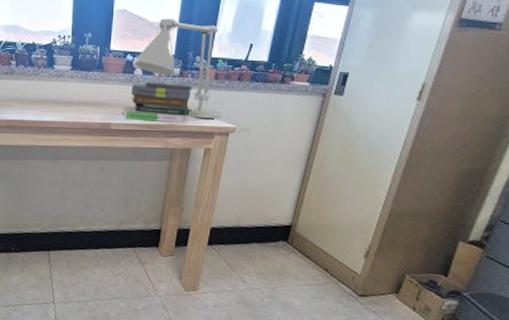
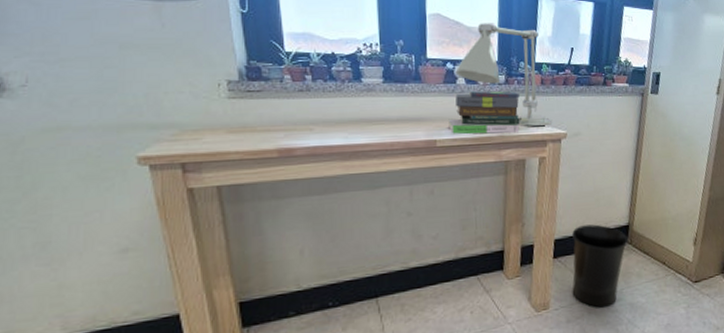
waste bin: none [223,218,288,301] -> present [572,224,628,308]

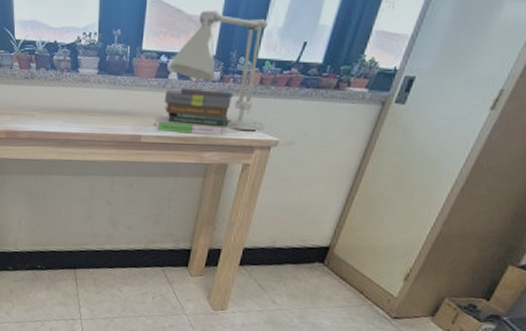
waste bin: present [572,224,628,308] -> none [252,239,325,321]

